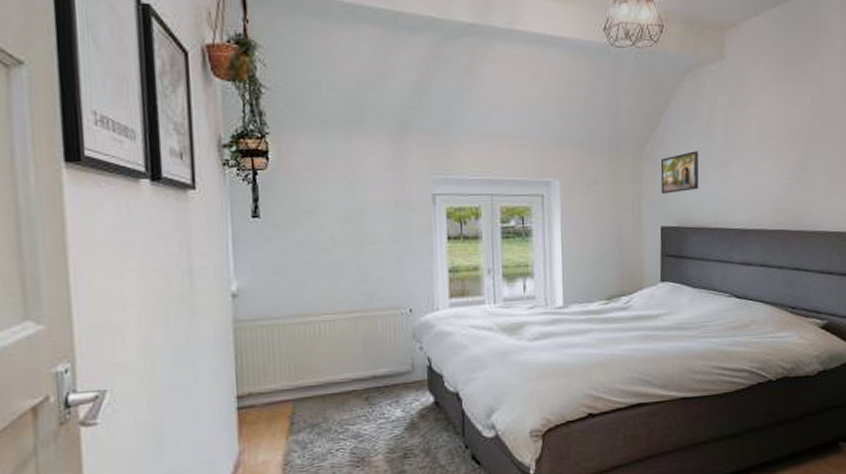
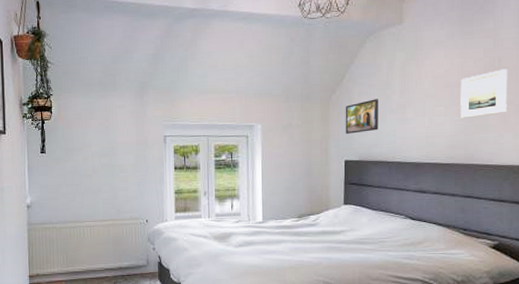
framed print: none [786,120,835,178] -> present [460,69,508,119]

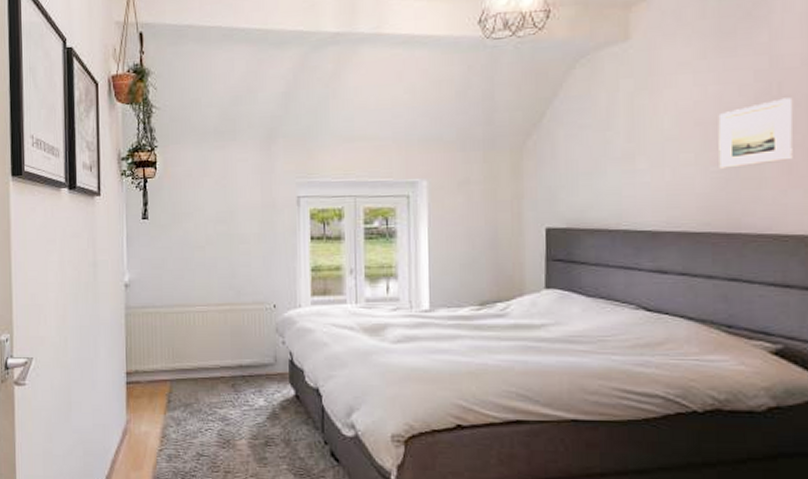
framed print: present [345,99,378,134] -> none [545,144,595,192]

